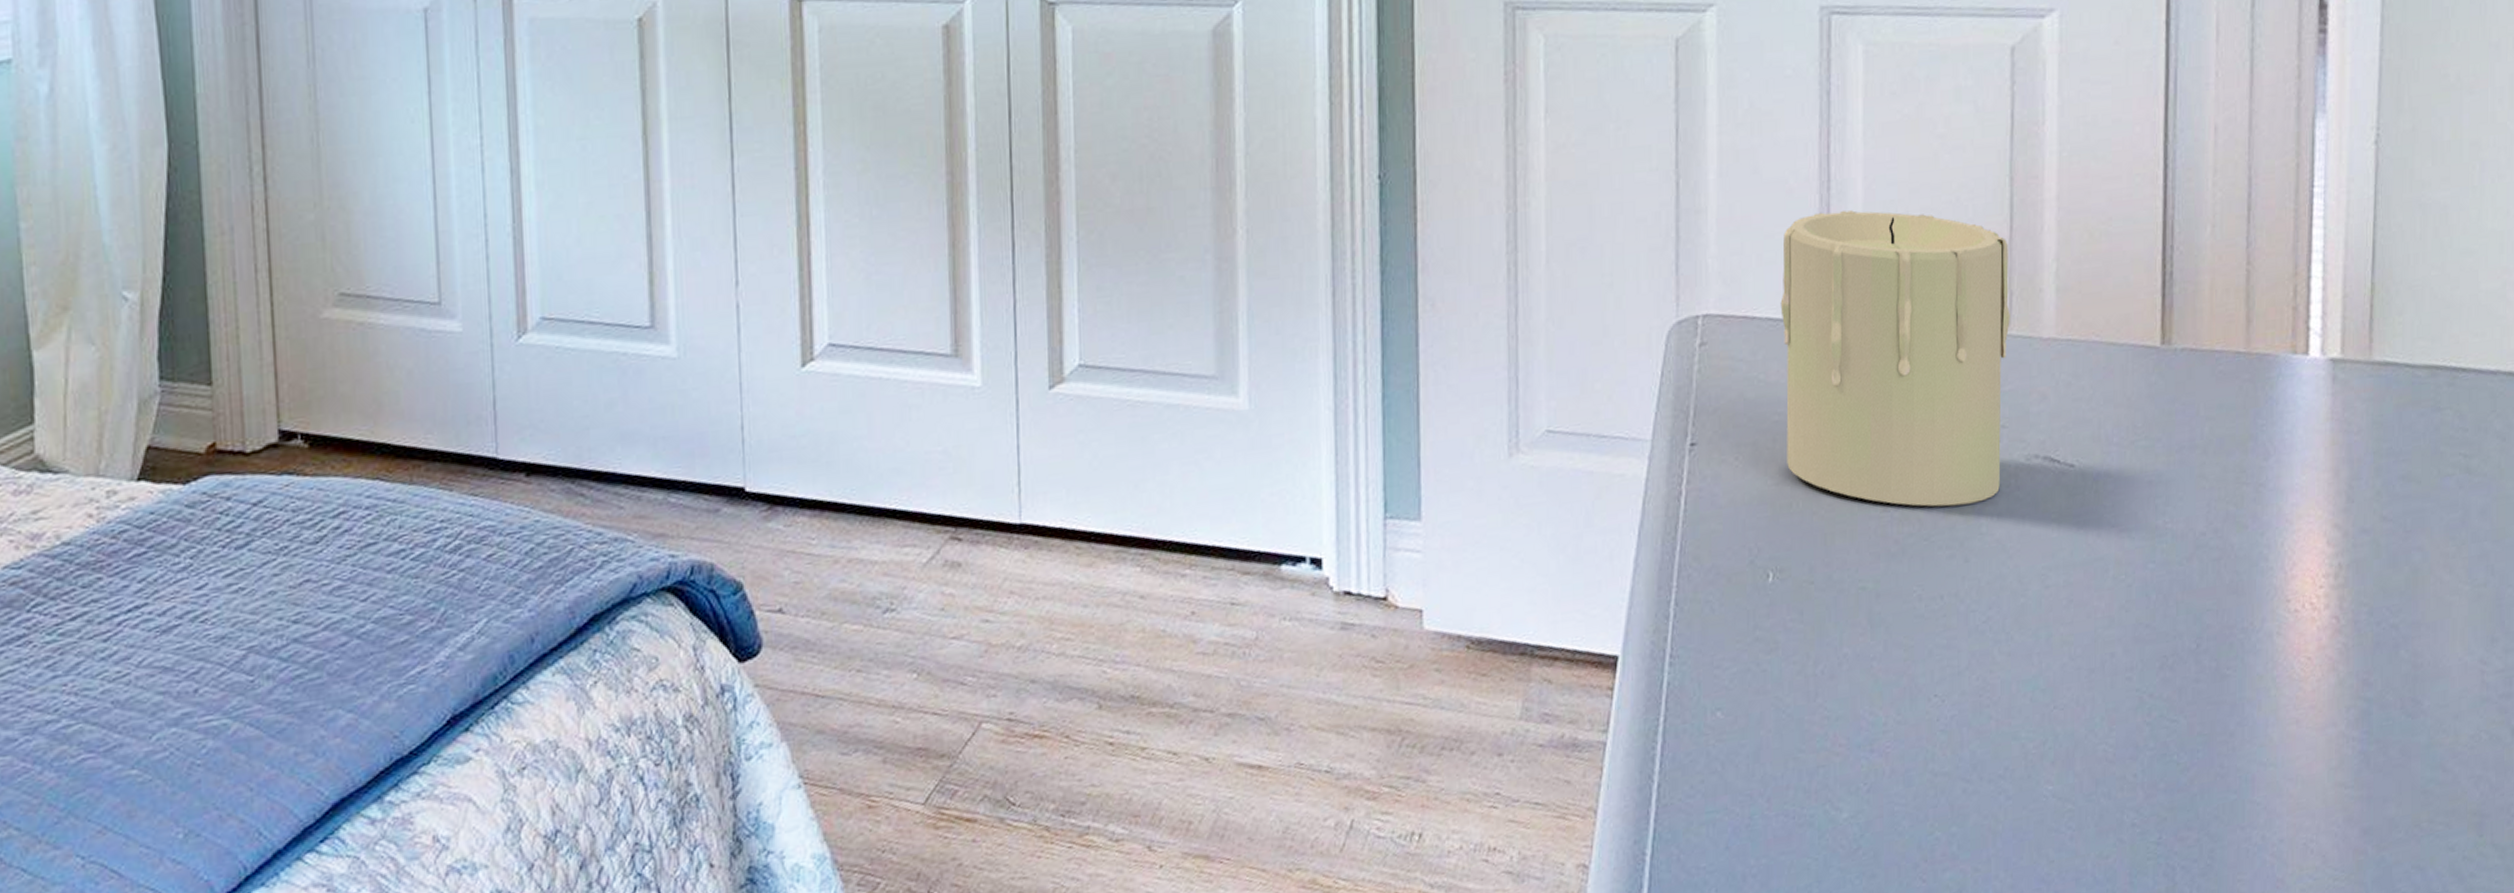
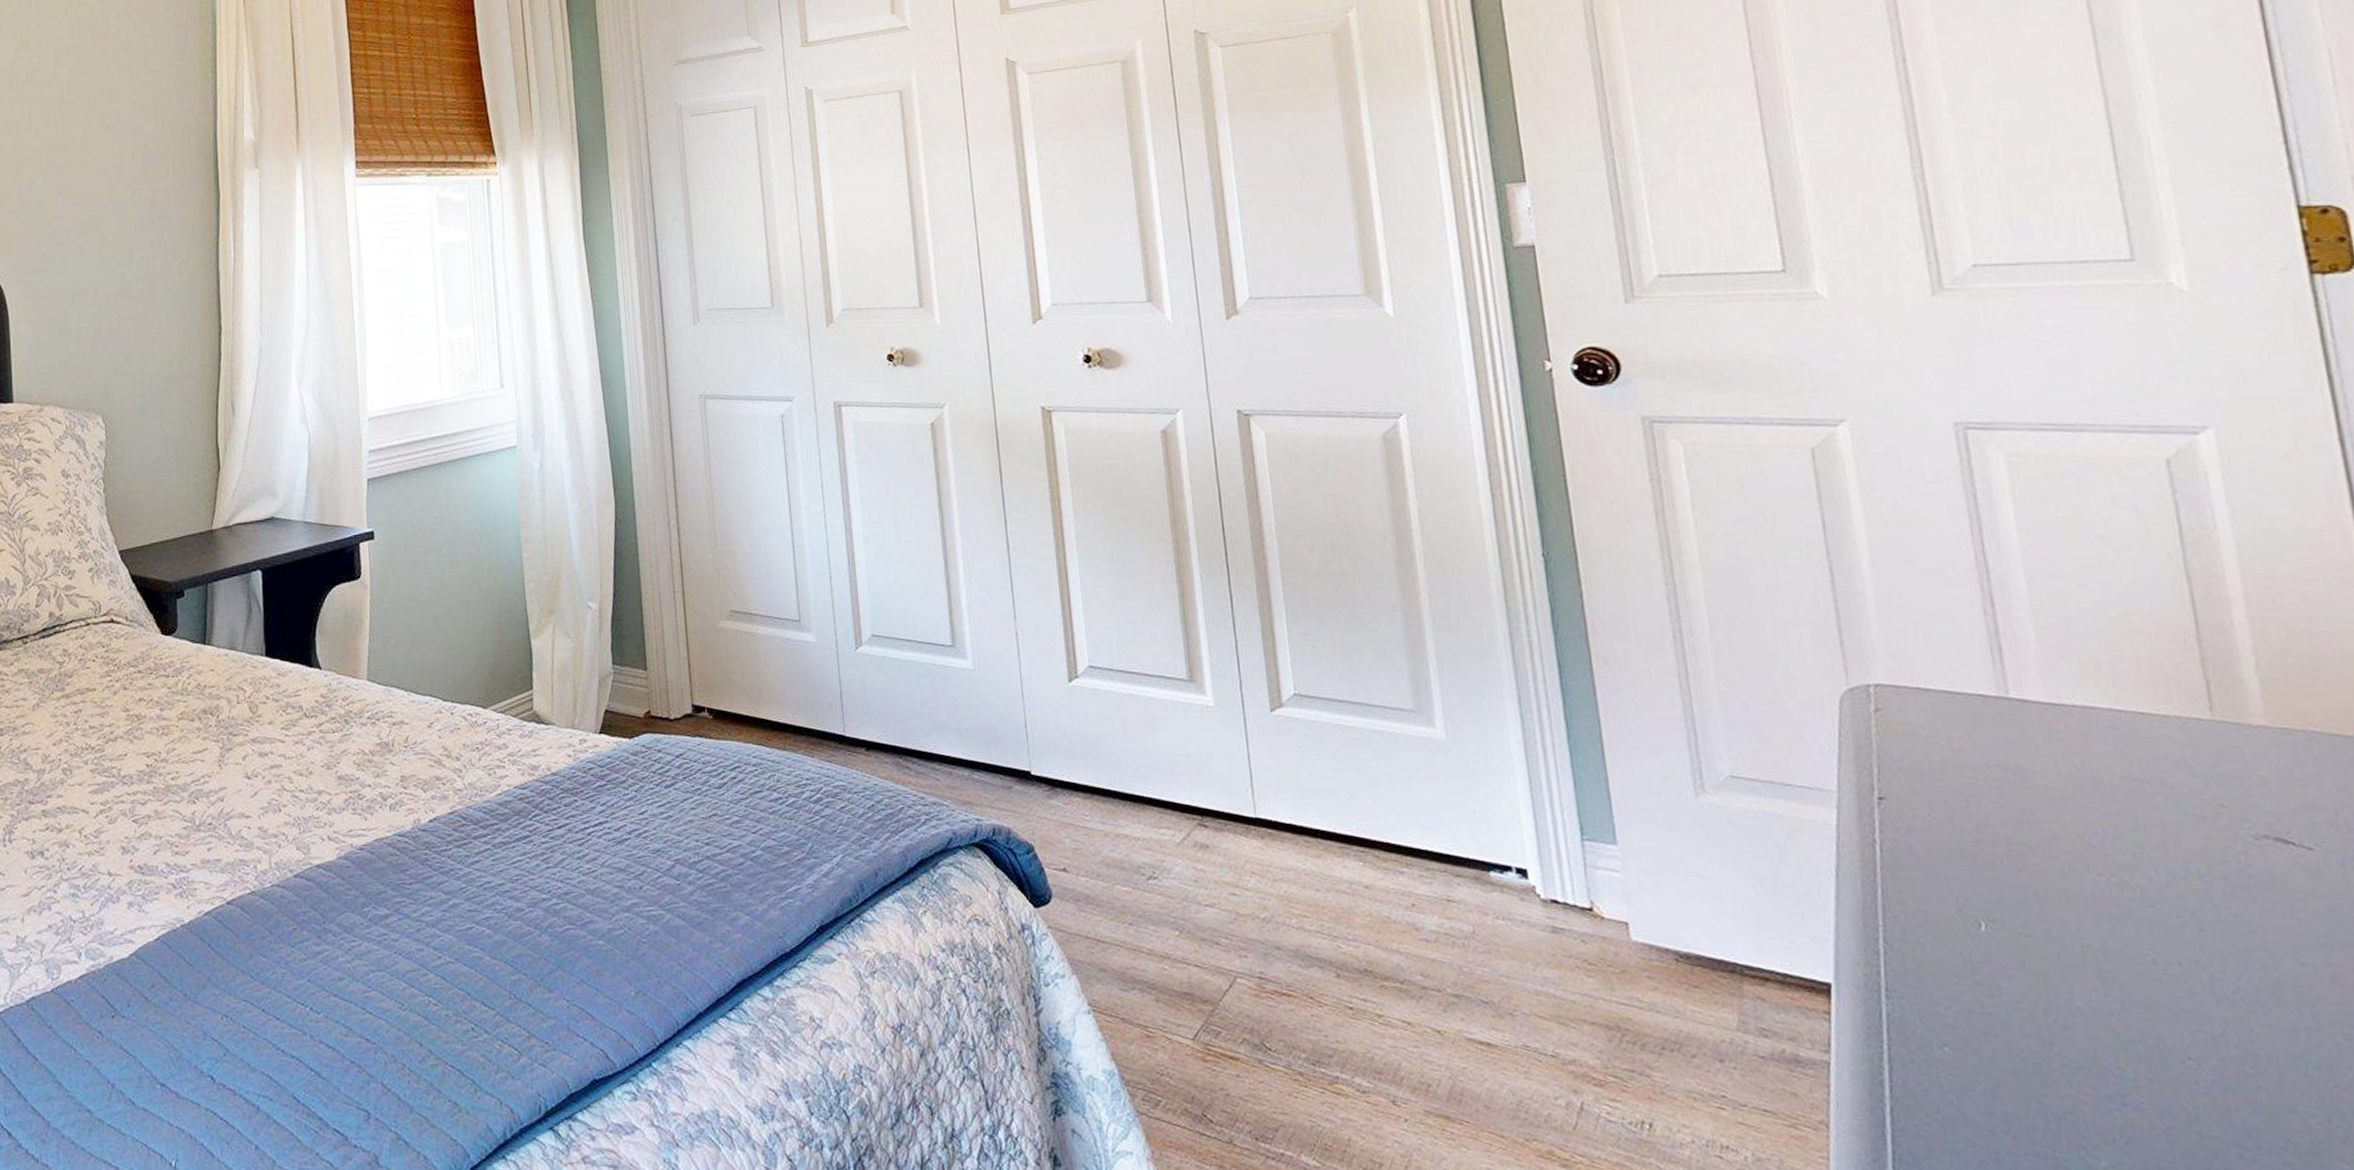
candle: present [1780,210,2010,507] -> none [1947,598,2229,877]

